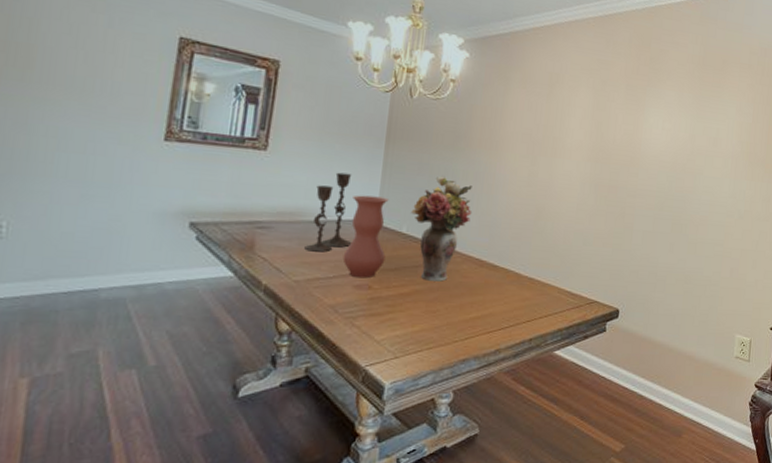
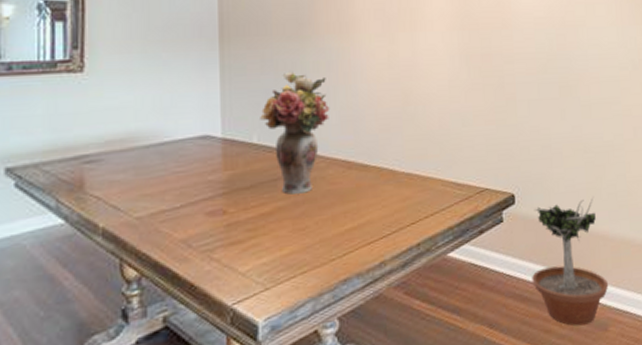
candlestick: present [304,172,352,252] -> none [143,84,197,181]
vase: present [342,195,389,279] -> none [188,105,238,204]
potted tree: none [623,322,688,429] -> present [532,197,609,326]

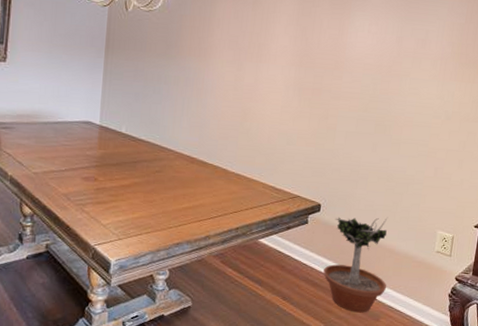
flower arrangement: present [260,71,330,194] -> none [129,81,184,176]

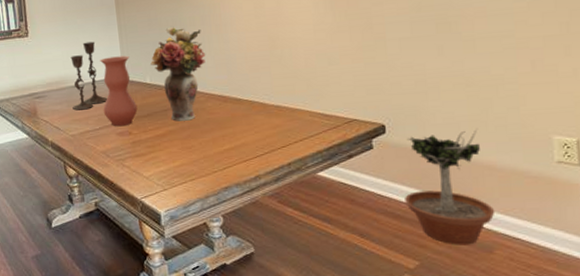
candlestick: none [40,80,80,149] -> present [70,41,108,111]
vase: none [72,99,110,172] -> present [100,55,138,127]
flower arrangement: none [129,81,184,176] -> present [150,26,206,121]

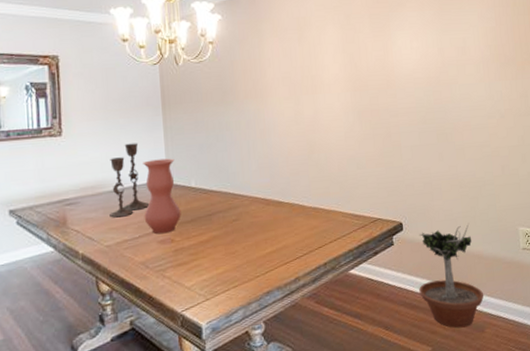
flower arrangement: present [150,26,206,121] -> none [196,129,251,226]

